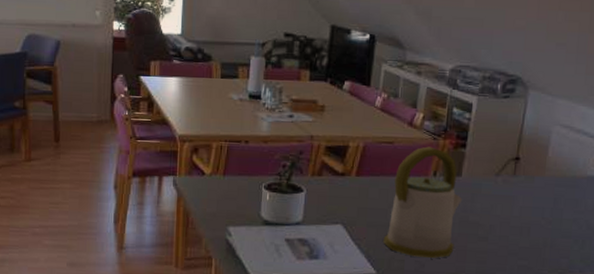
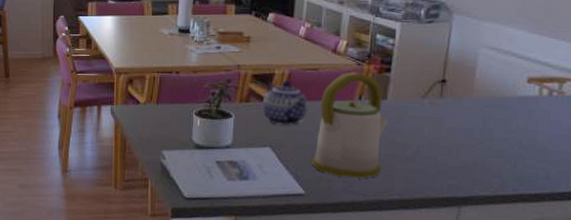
teapot: none [335,153,382,202] -> present [262,80,308,126]

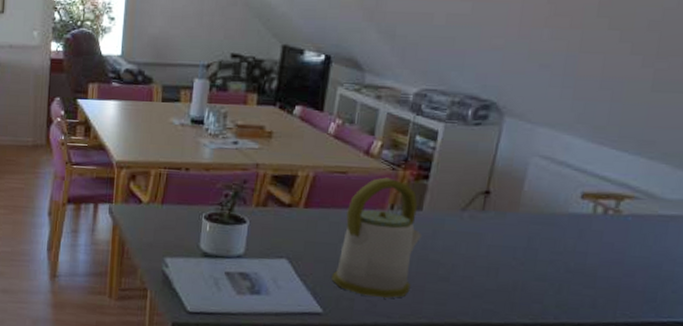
teapot: present [262,80,308,126] -> none [281,183,333,235]

